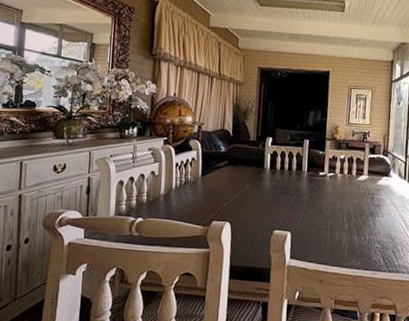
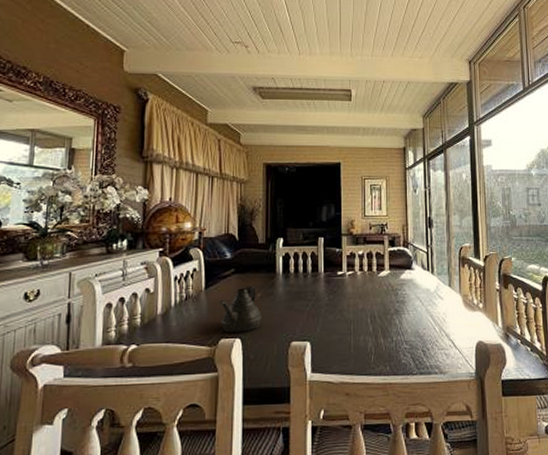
teapot: none [213,177,250,218] -> present [220,285,262,333]

